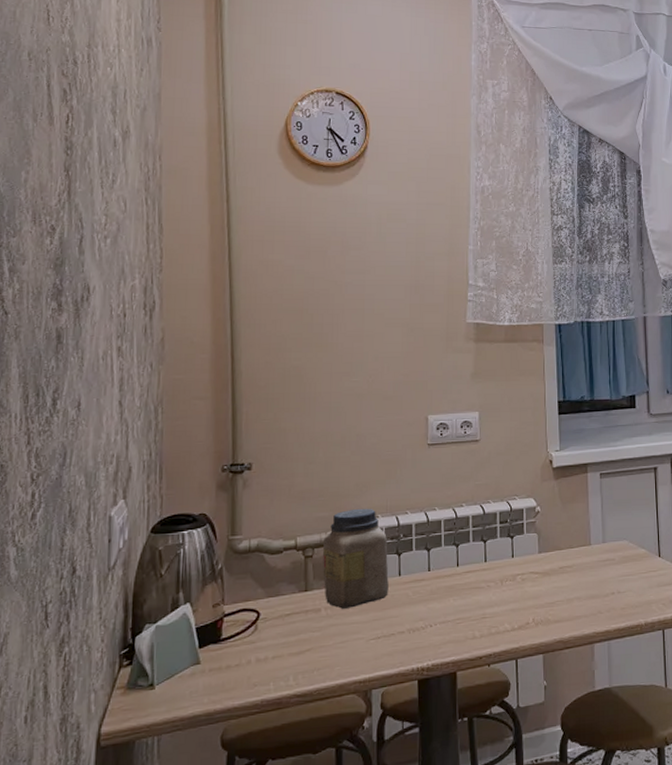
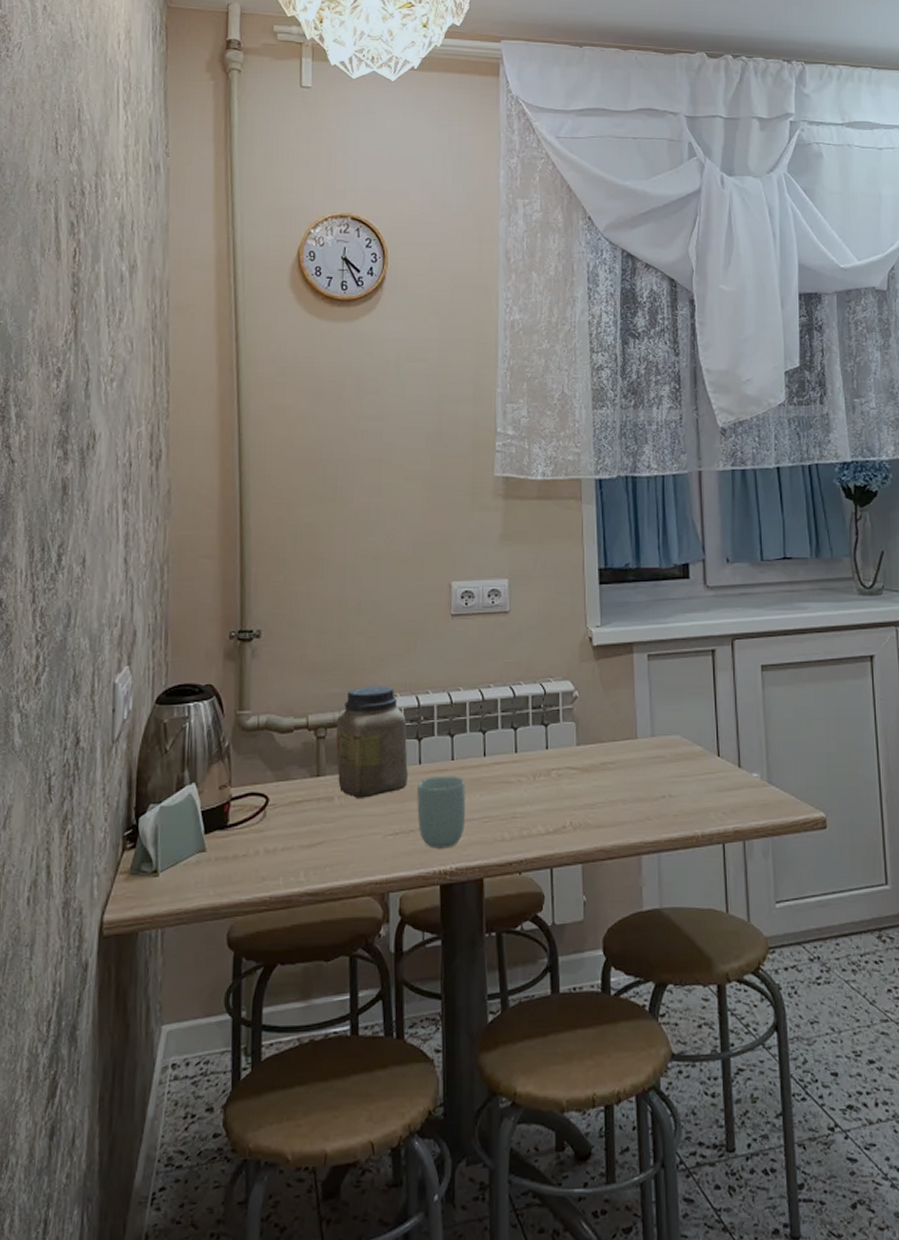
cup: none [397,584,440,649] -> present [417,775,465,849]

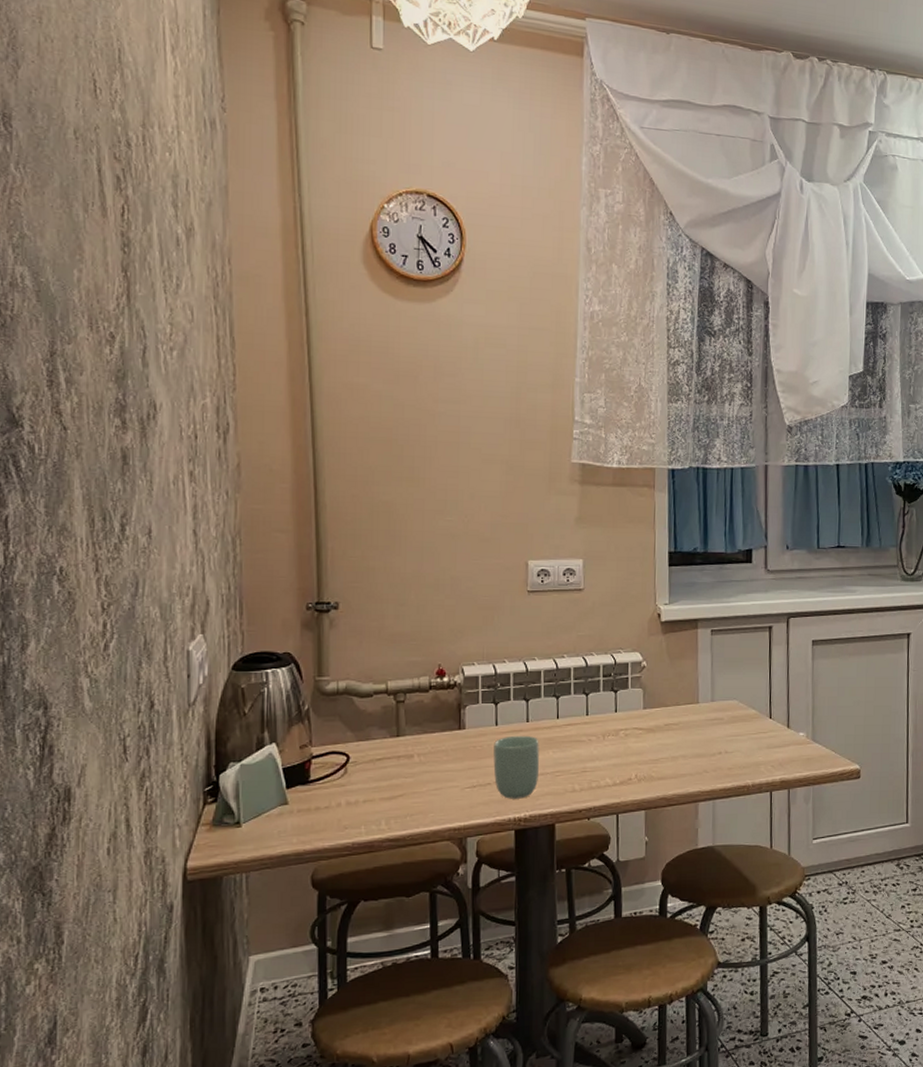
jar: present [336,685,408,800] -> none [415,654,485,757]

